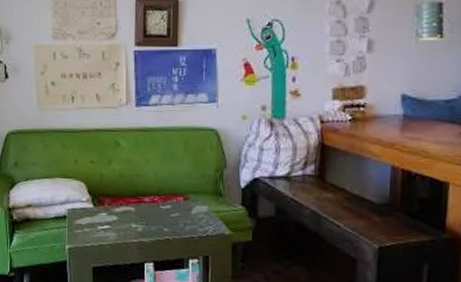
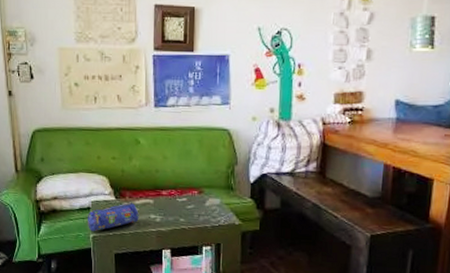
pencil case: none [64,209,119,243] -> present [88,202,139,232]

